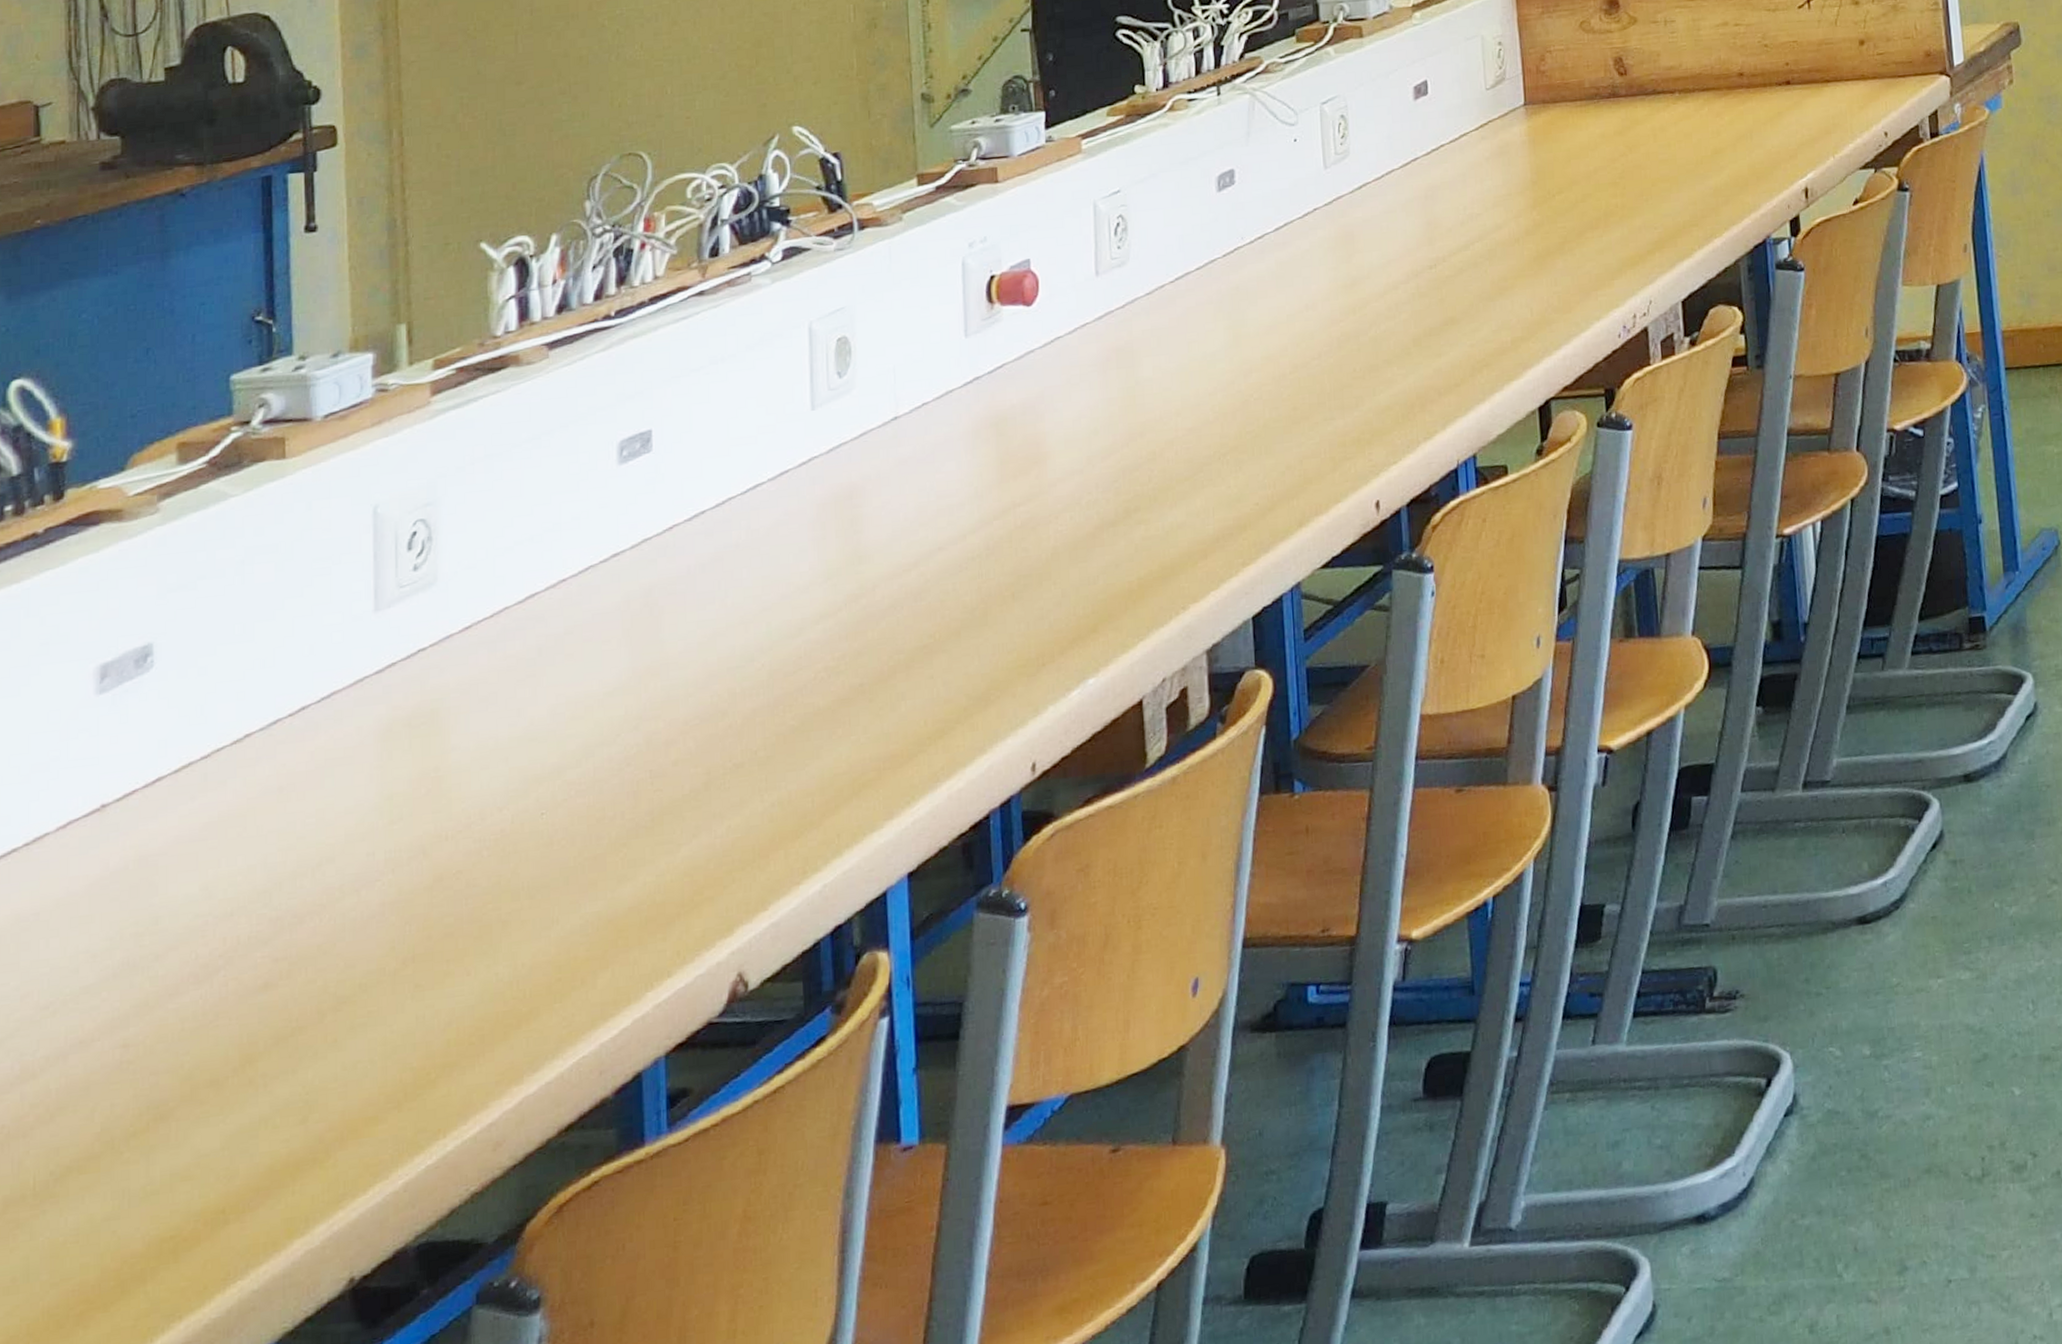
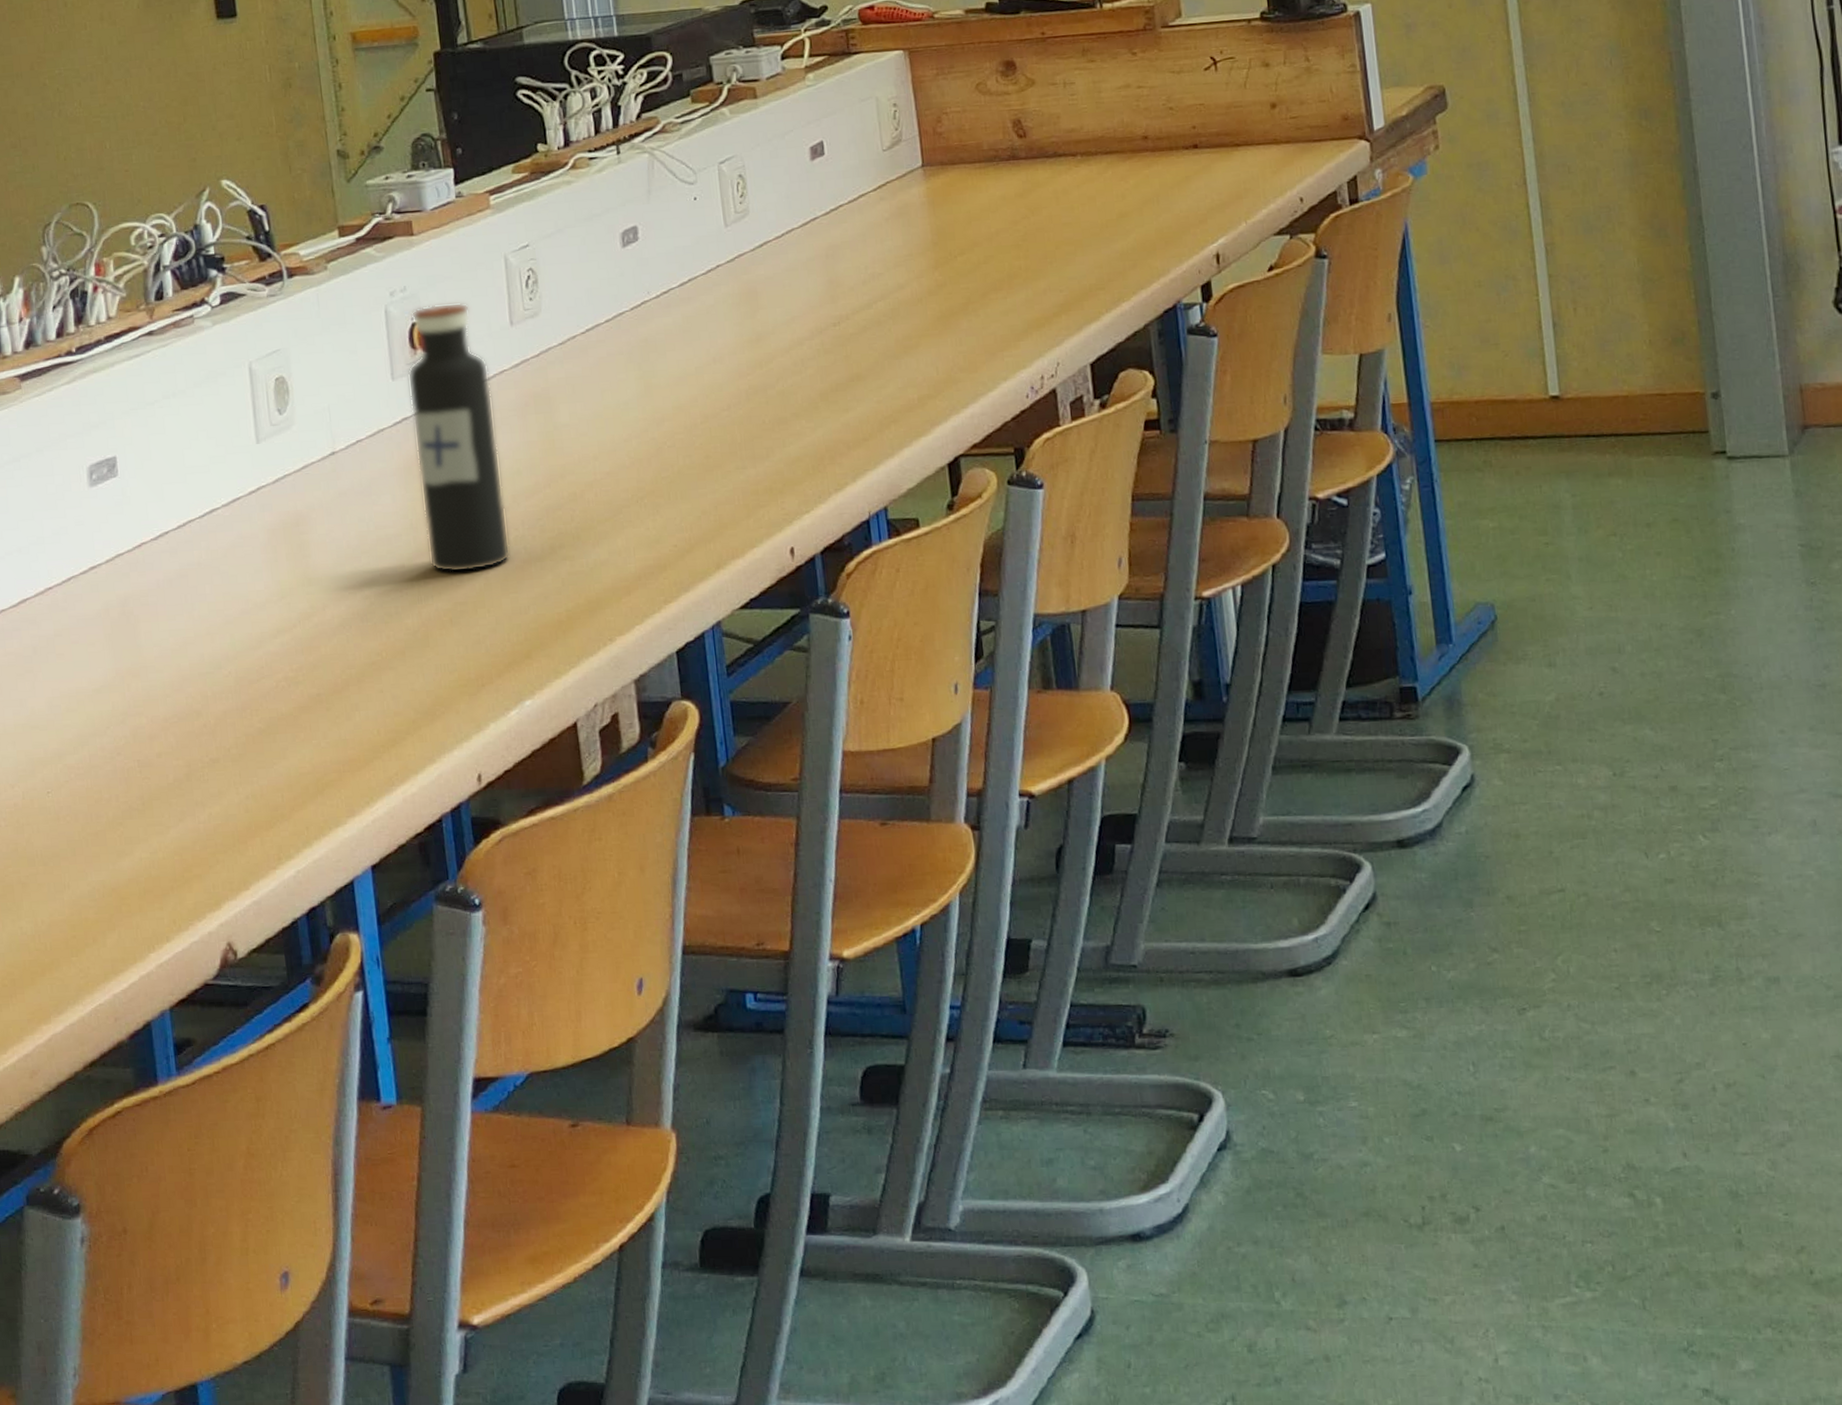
water bottle: none [982,252,1082,544] -> present [407,302,511,573]

